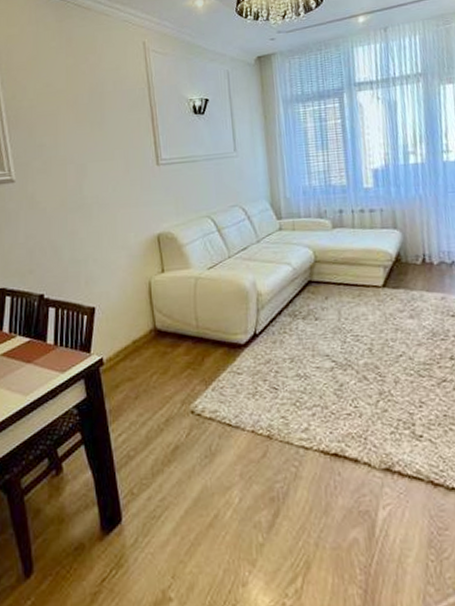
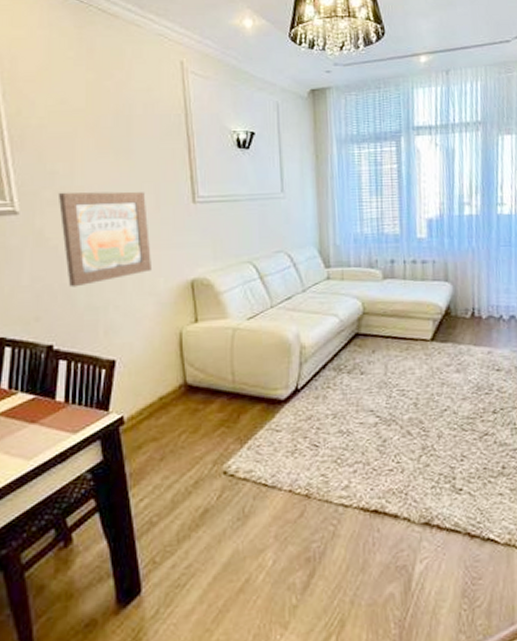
wall art: none [45,158,123,244] -> present [57,191,151,288]

